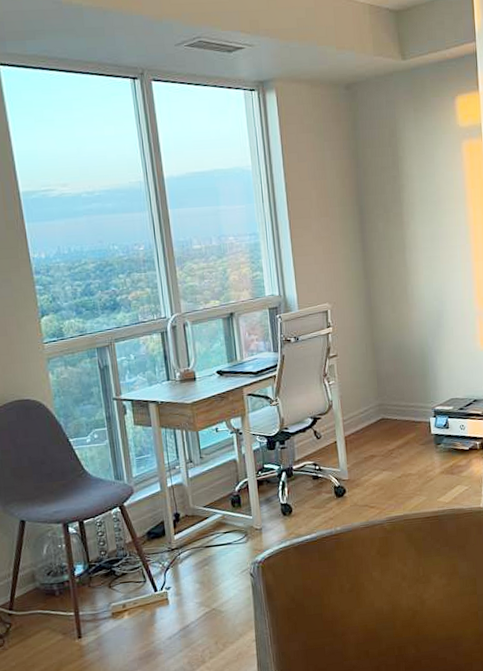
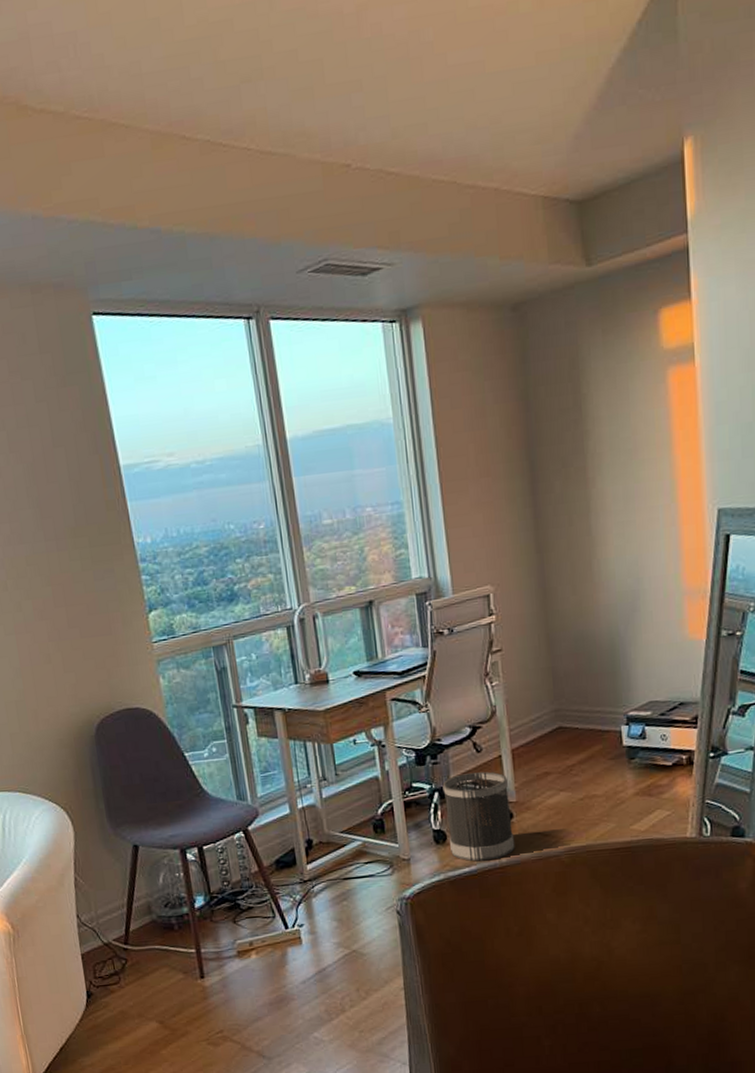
wastebasket: none [289,455,348,530] -> present [442,771,515,862]

